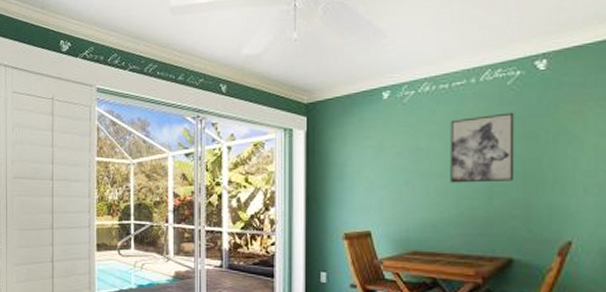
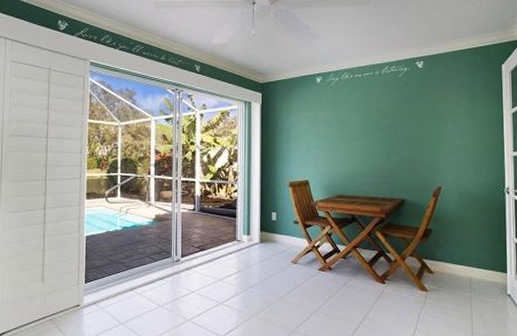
wall art: present [450,112,515,183] -> none [363,96,405,145]

